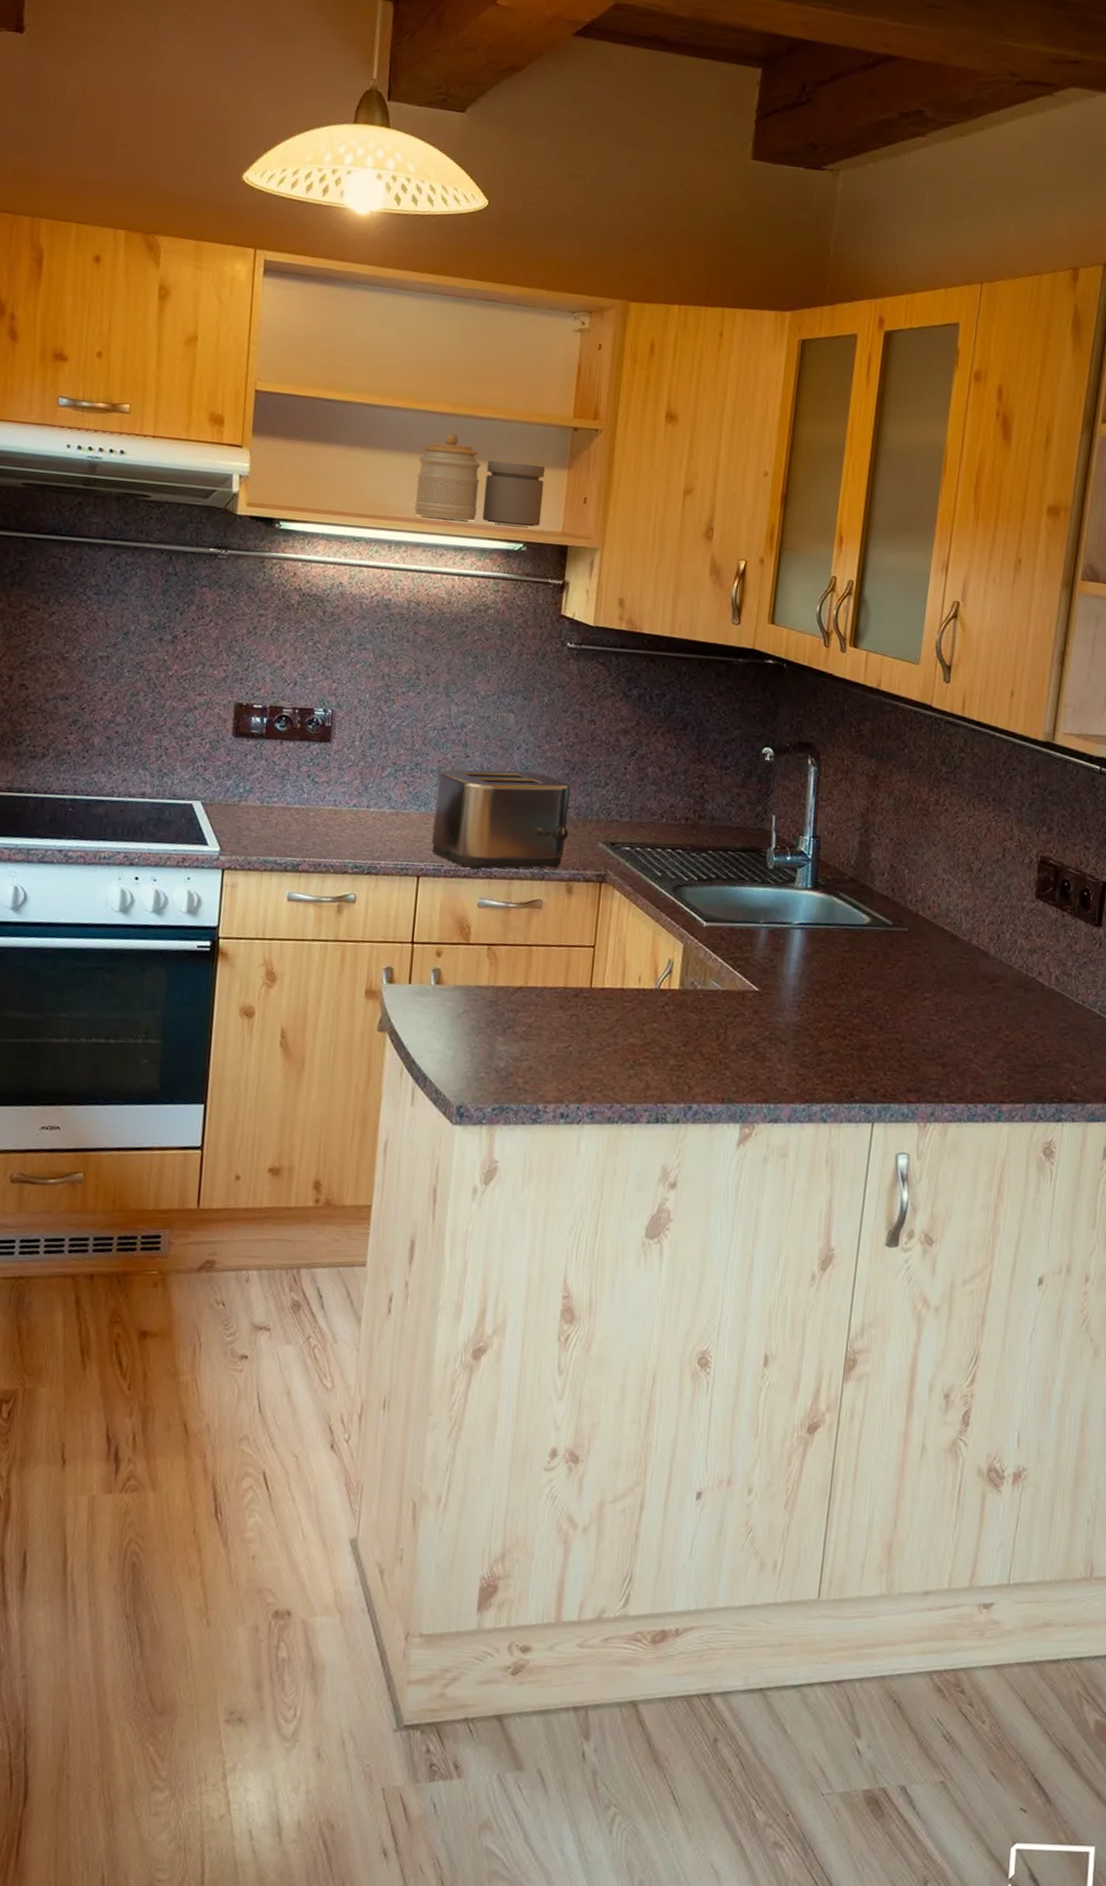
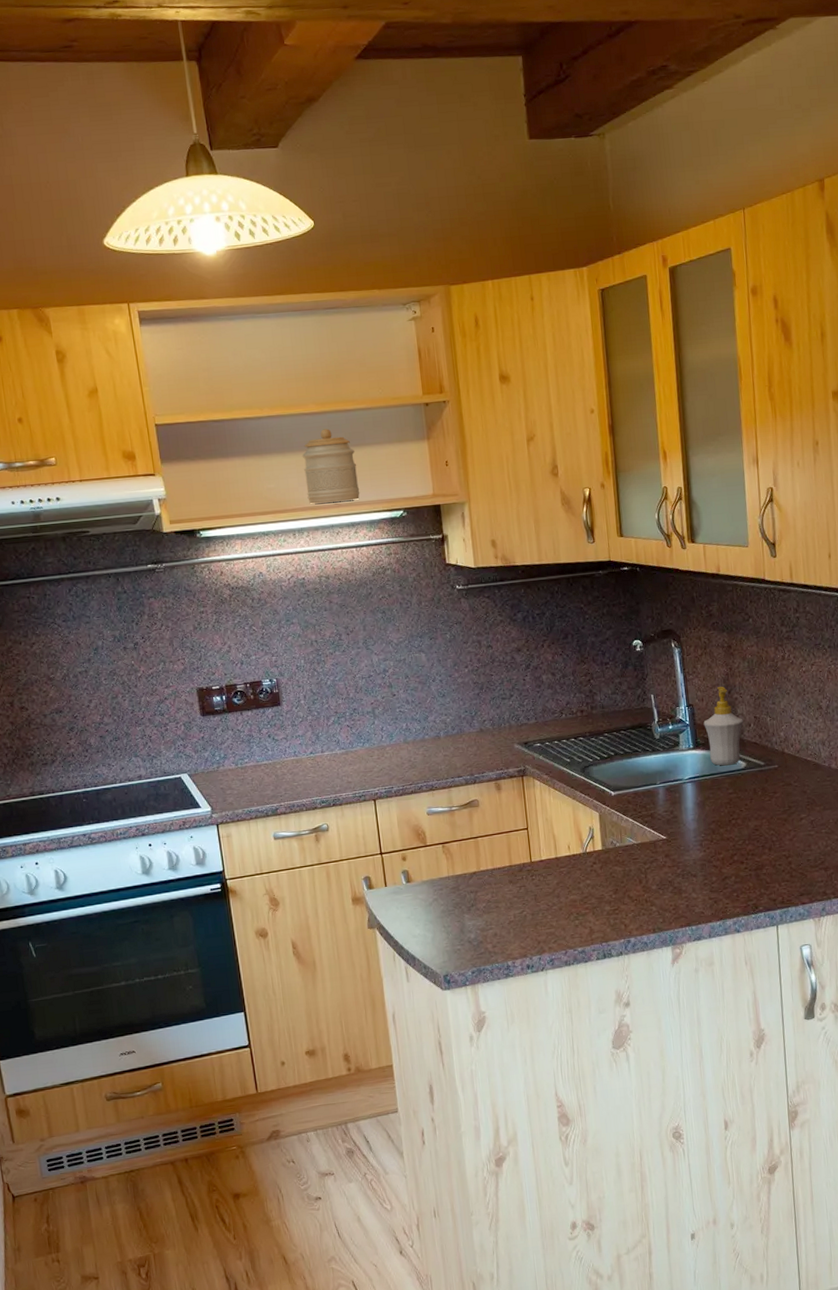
toaster: present [431,769,571,870] -> none [374,697,489,786]
jar: present [482,460,546,527] -> none [359,441,414,498]
soap bottle: none [828,821,877,918] -> present [703,686,744,766]

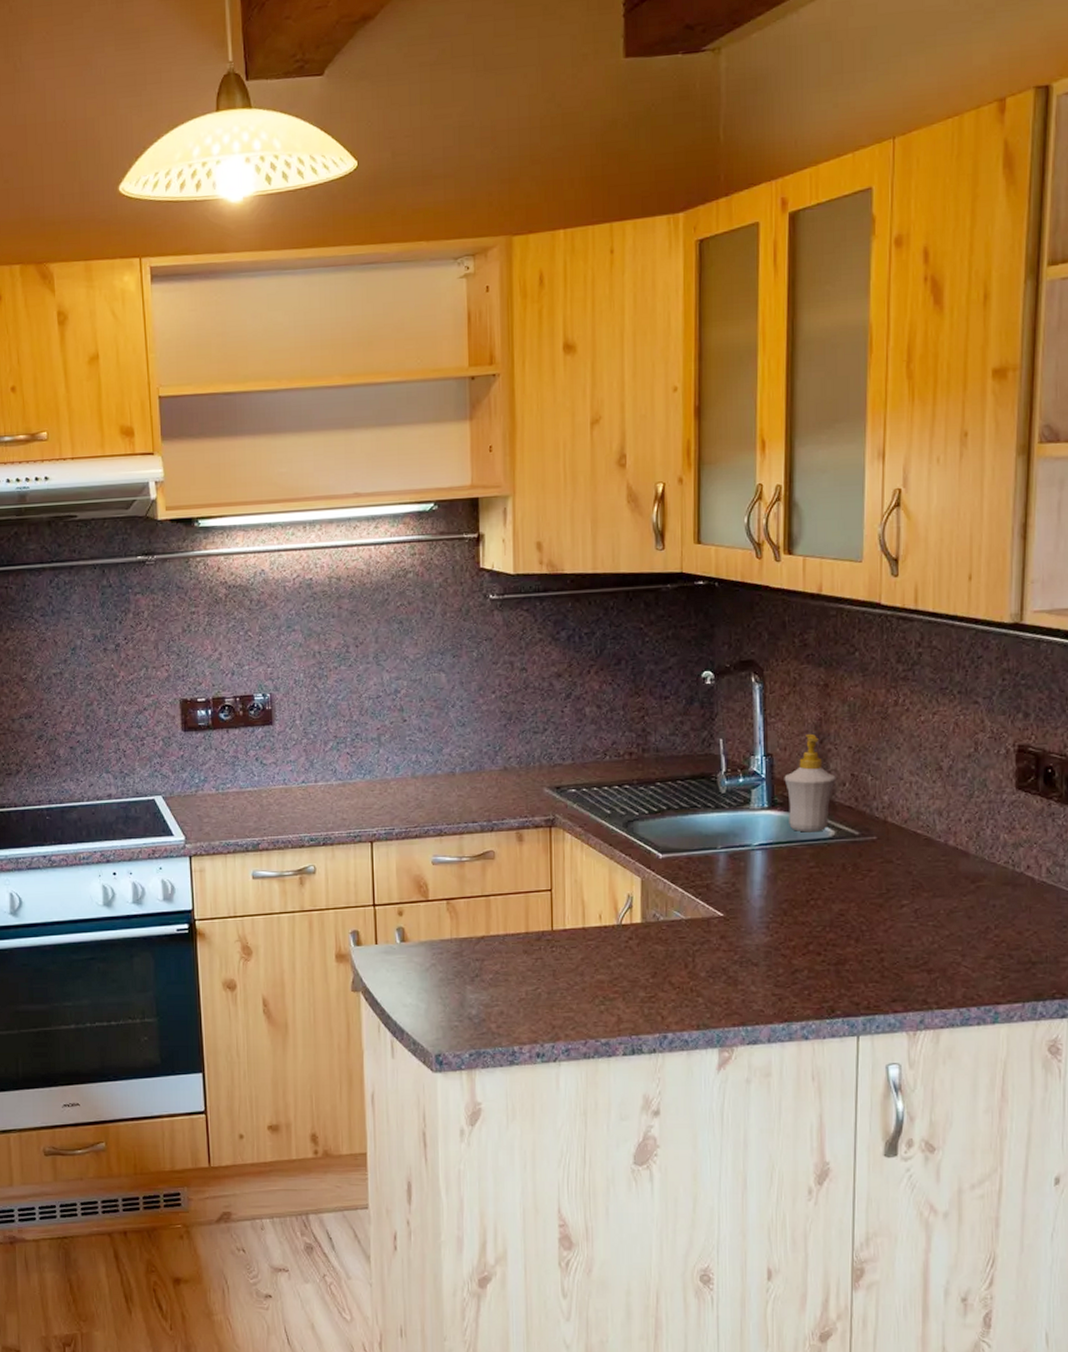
jar: present [301,429,360,504] -> none [320,405,385,492]

